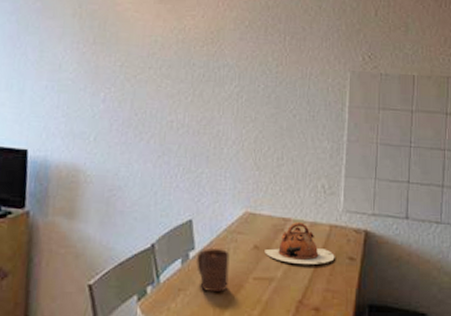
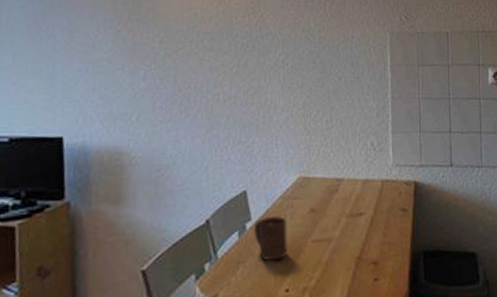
teapot: present [264,222,335,264] -> none [321,181,389,222]

